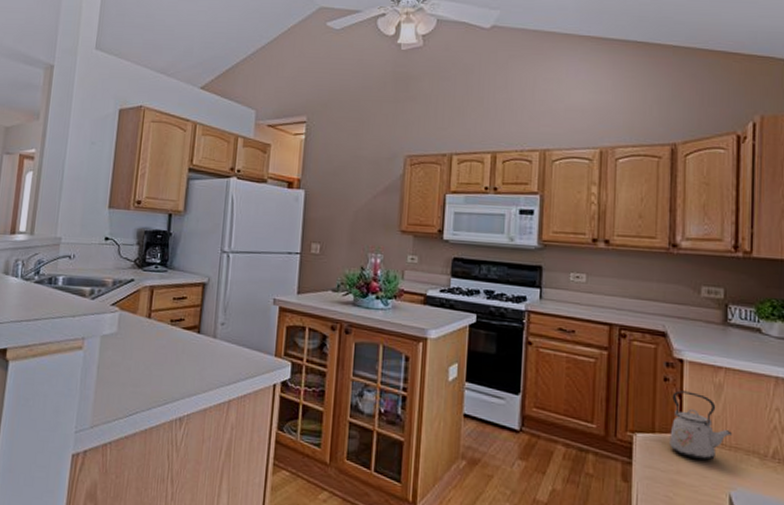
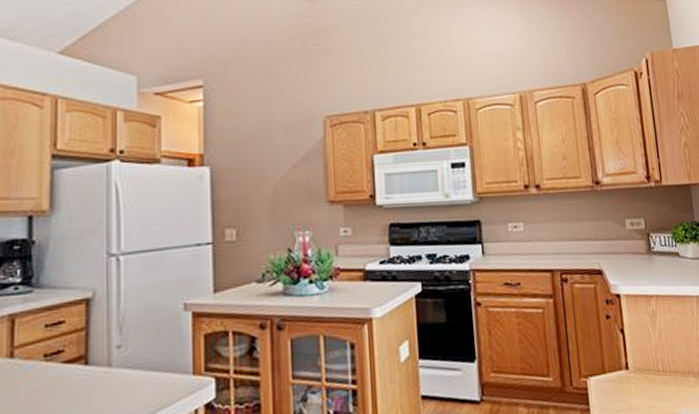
kettle: present [669,390,733,461] -> none [615,325,671,392]

